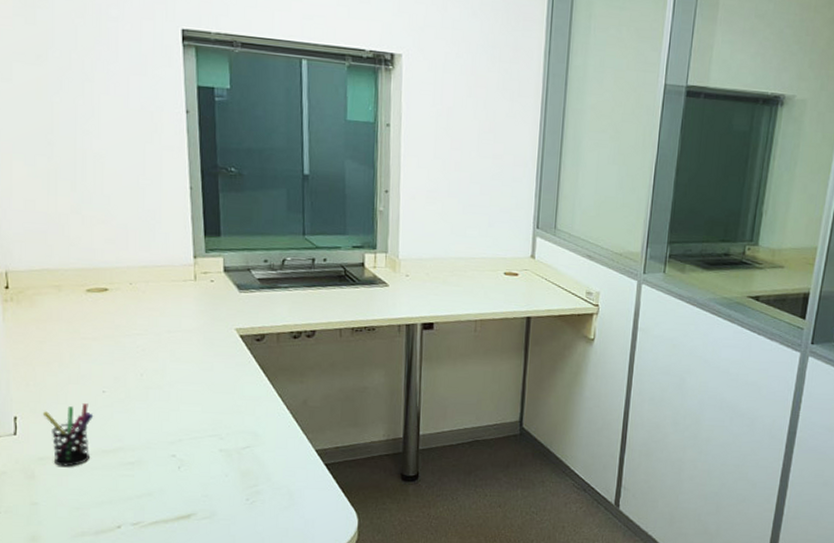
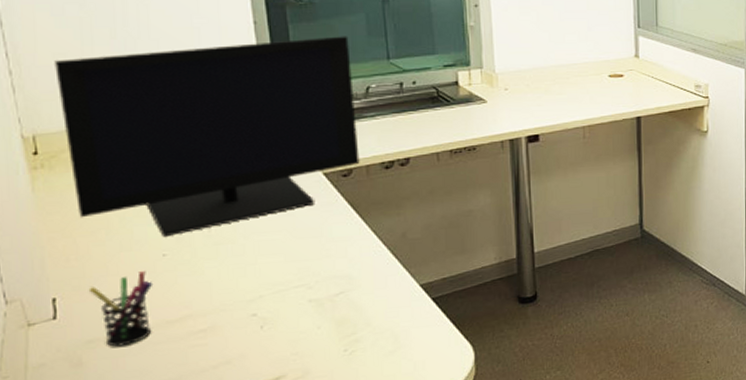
monitor: none [26,206,272,376] -> present [54,36,360,238]

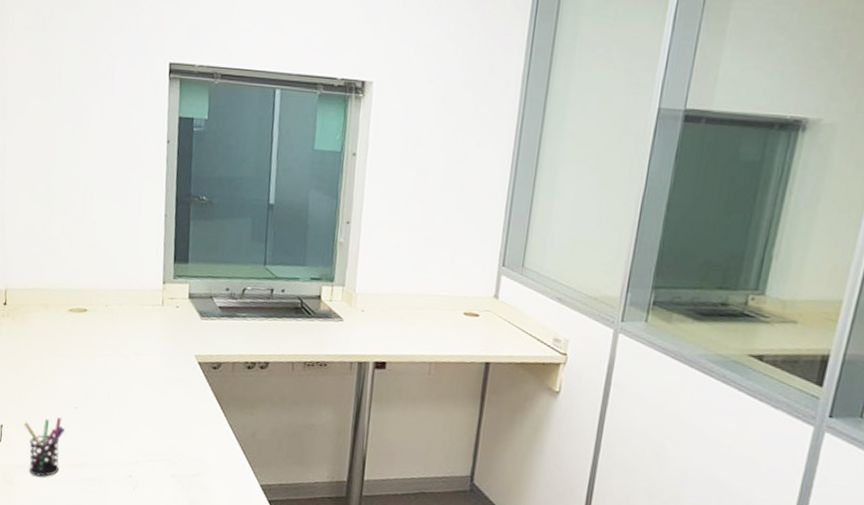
monitor: present [54,36,360,238] -> none [25,229,236,393]

